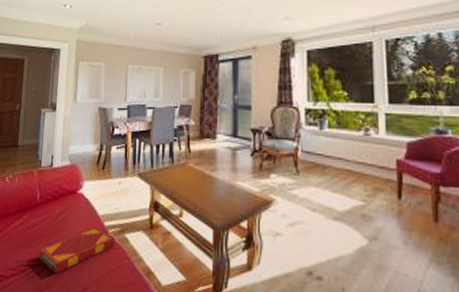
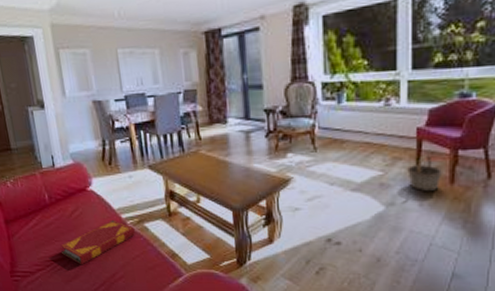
basket: none [387,188,426,229] -> present [406,155,443,192]

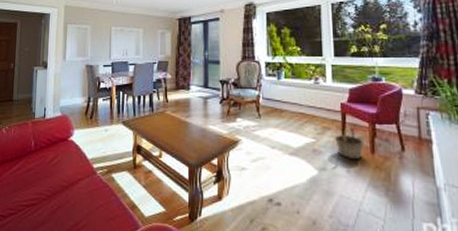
hardback book: present [59,219,135,265] -> none [34,168,103,212]

